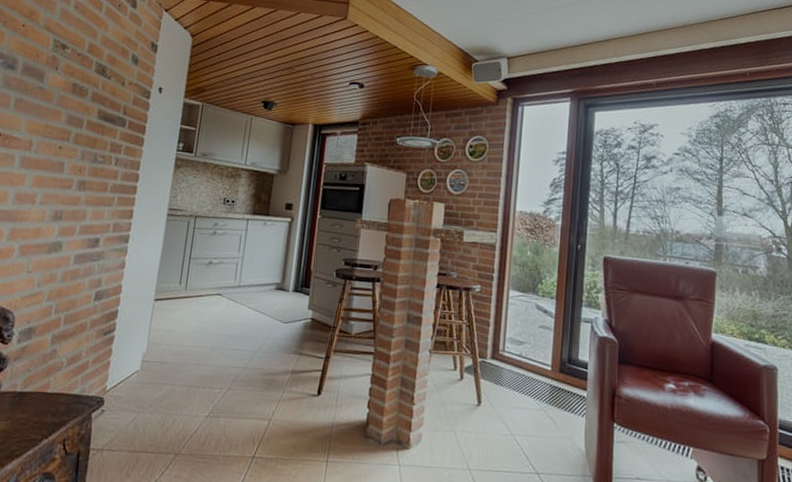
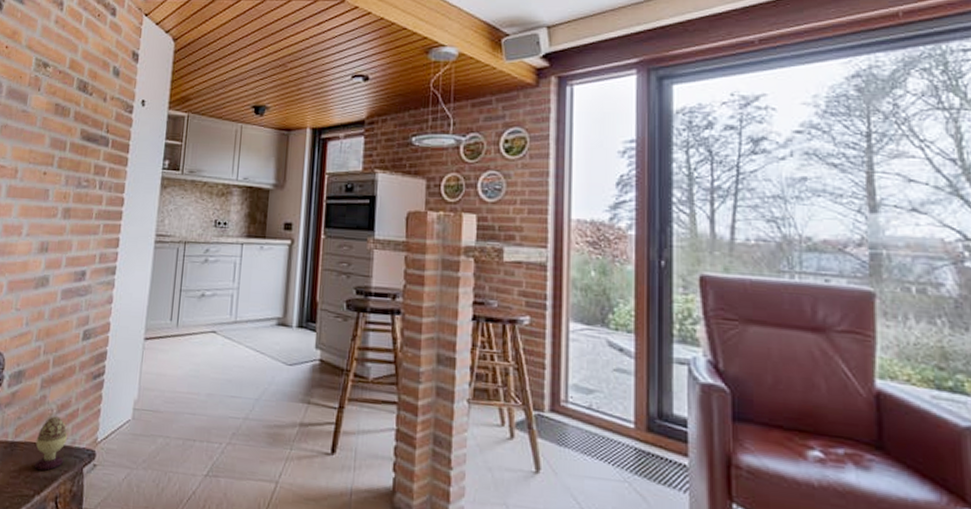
decorative egg: none [42,368,77,417] -> present [34,416,67,471]

